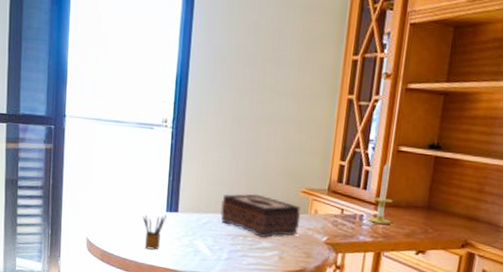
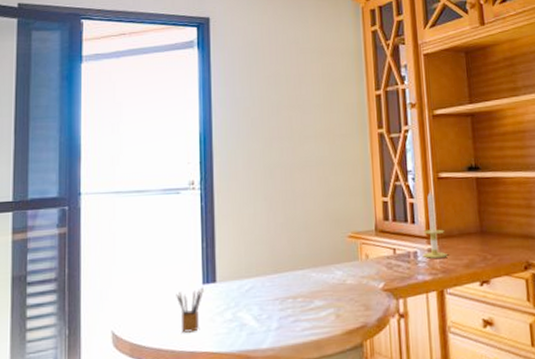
tissue box: present [221,193,301,239] -> none [263,247,352,296]

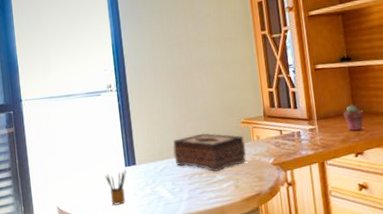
tissue box: none [263,247,352,296] -> present [173,133,247,172]
candle: present [422,190,447,259] -> none [304,79,326,137]
potted succulent: none [468,223,493,254] -> present [343,105,364,131]

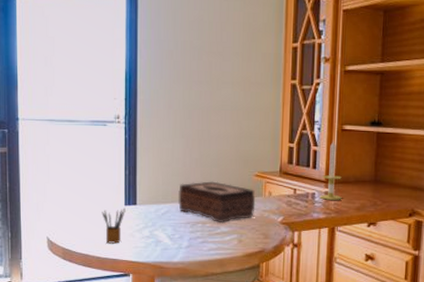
candle: none [304,79,326,137] -> present [319,140,342,200]
potted succulent: present [343,105,364,131] -> none [363,173,385,200]

